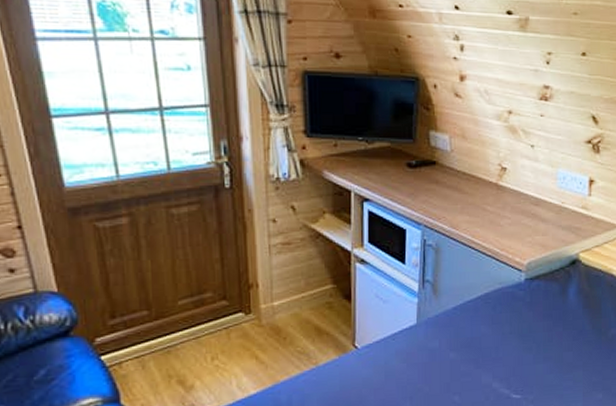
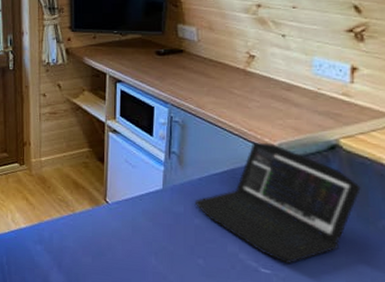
laptop: none [451,261,596,386] -> present [196,142,361,264]

